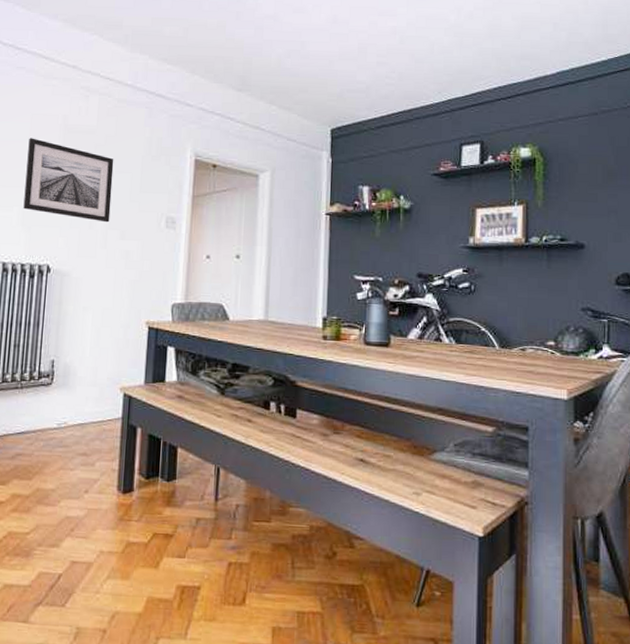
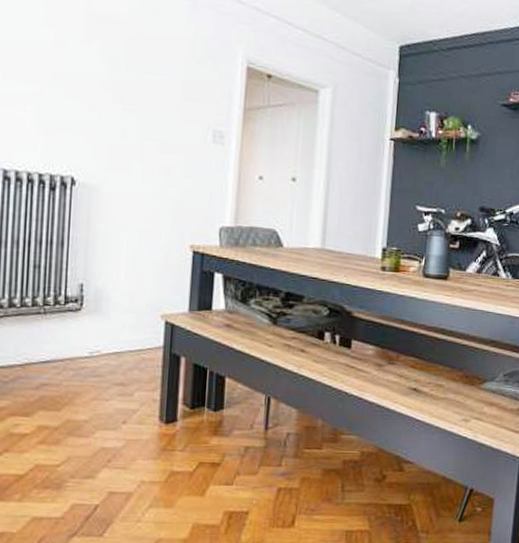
wall art: present [23,138,114,223] -> none [39,22,151,132]

